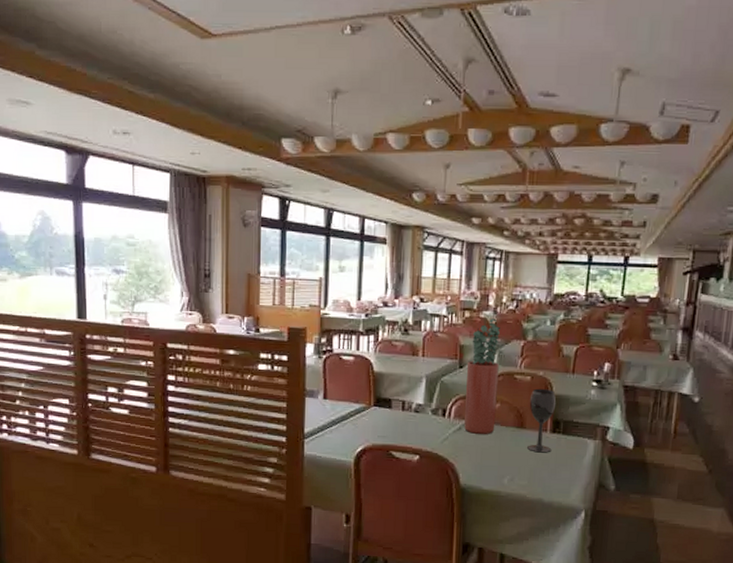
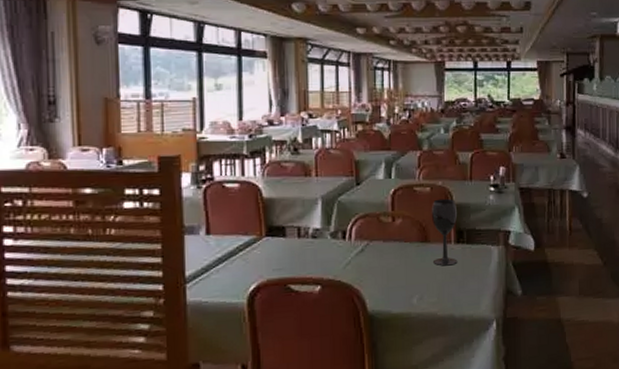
vase: present [464,313,500,434] -> none [365,125,399,254]

